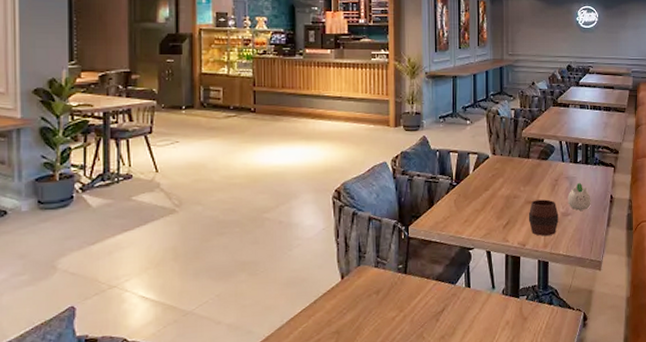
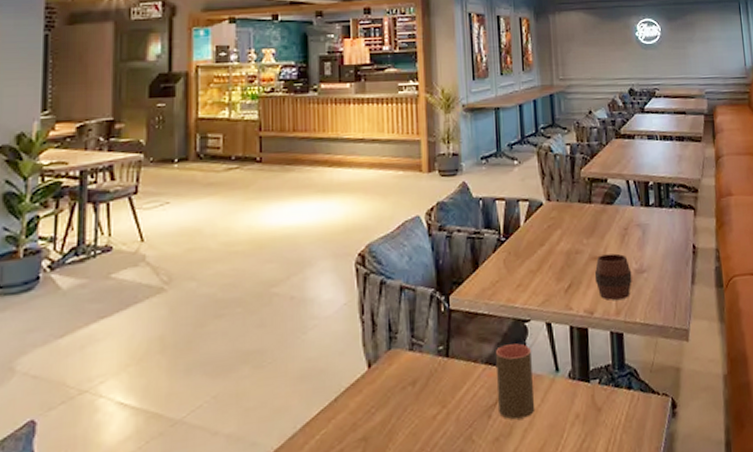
cup: none [445,266,474,323] -> present [496,343,535,420]
succulent planter: present [568,182,591,211] -> none [641,230,670,266]

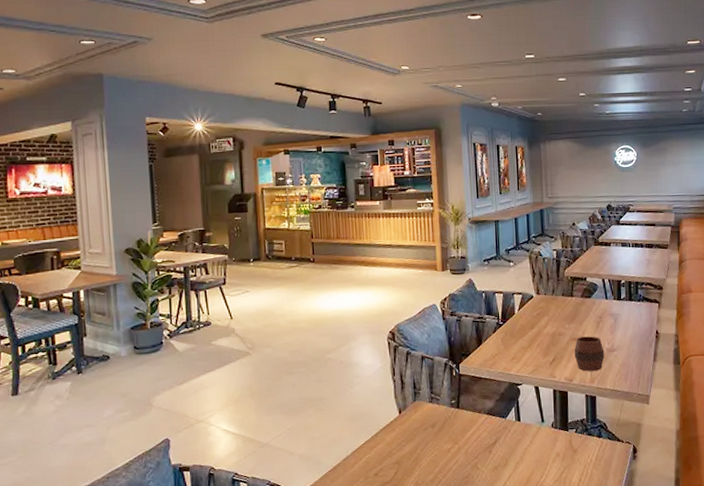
cup: present [496,343,535,420] -> none [495,401,525,455]

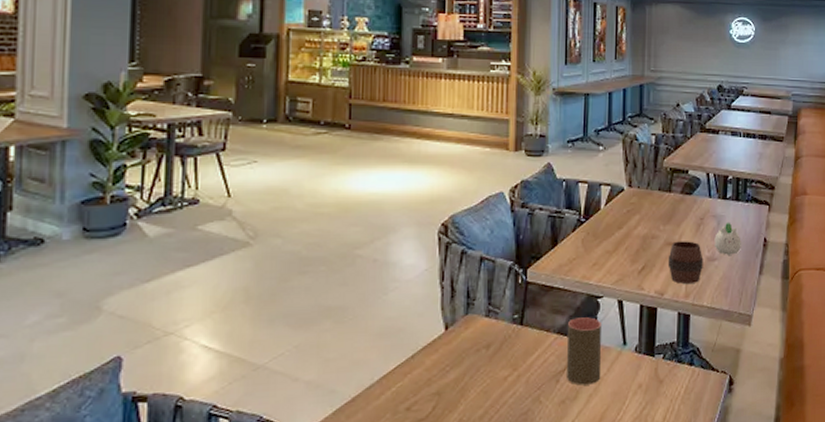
cup: none [495,401,525,455] -> present [567,317,603,386]
succulent planter: none [613,318,636,346] -> present [714,222,741,255]

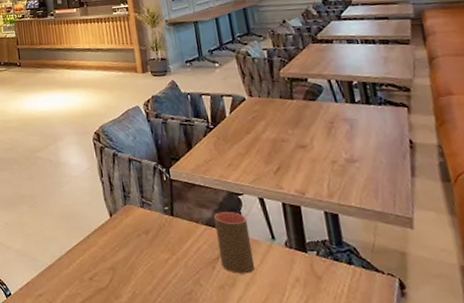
cup: present [667,241,703,284] -> none [302,144,343,184]
succulent planter: present [714,222,741,255] -> none [350,125,384,157]

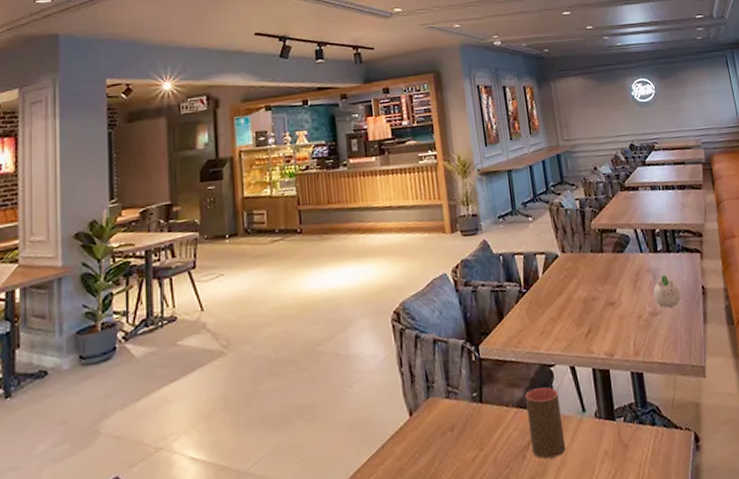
succulent planter: none [350,125,384,157] -> present [653,274,681,308]

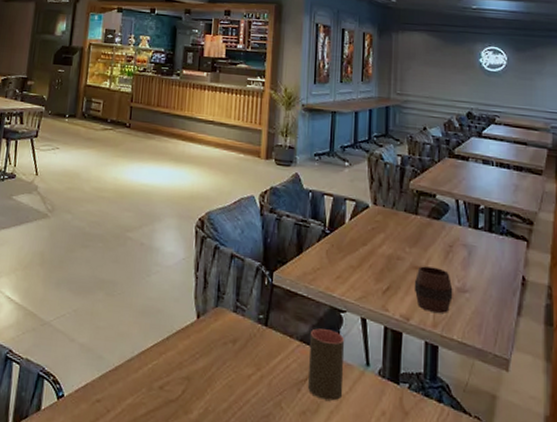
cup: none [611,298,648,342] -> present [414,266,453,313]
succulent planter: present [653,274,681,308] -> none [465,253,496,290]

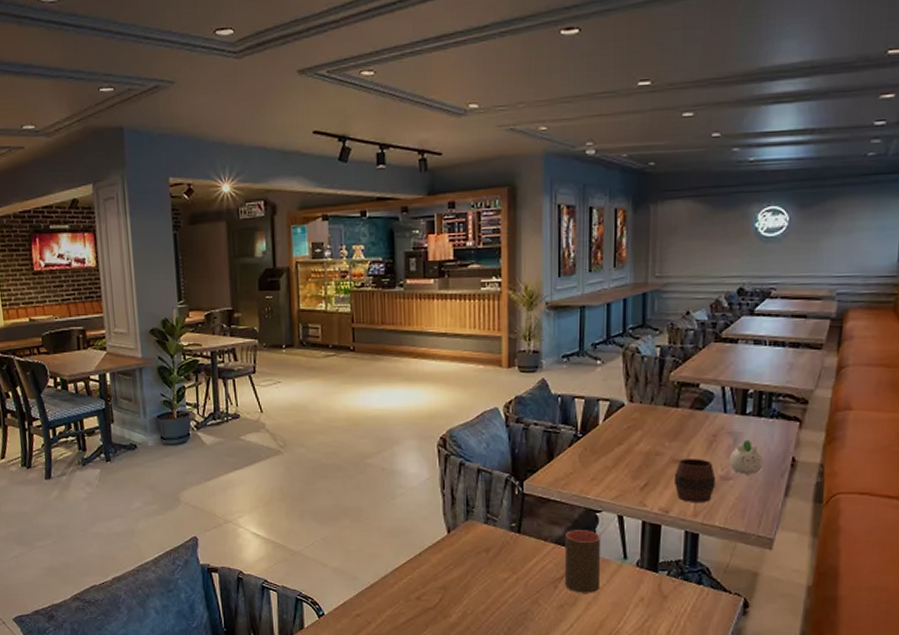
succulent planter: none [465,253,496,290] -> present [729,439,763,475]

